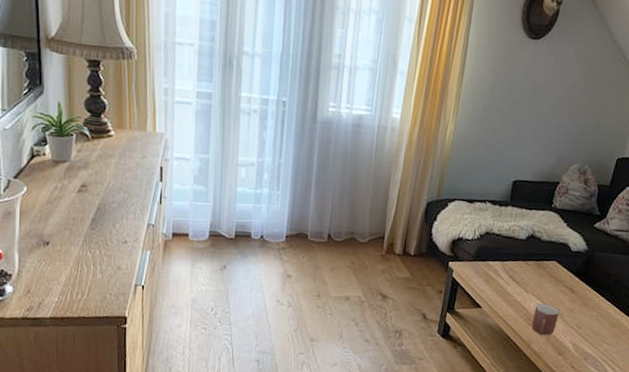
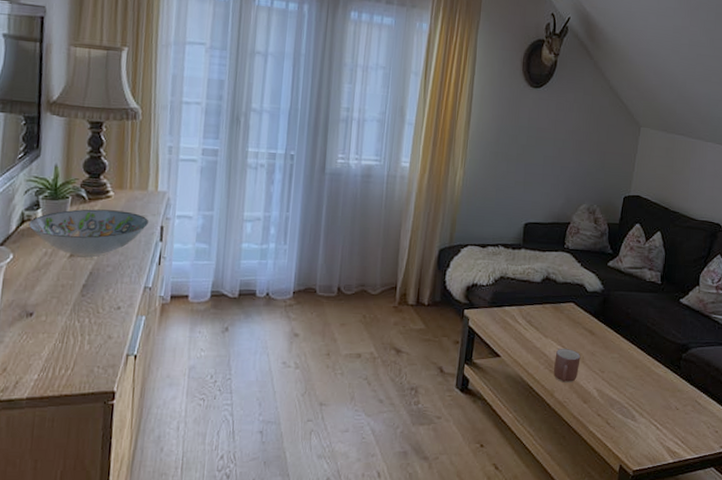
decorative bowl: none [38,147,149,193] -> present [28,209,149,258]

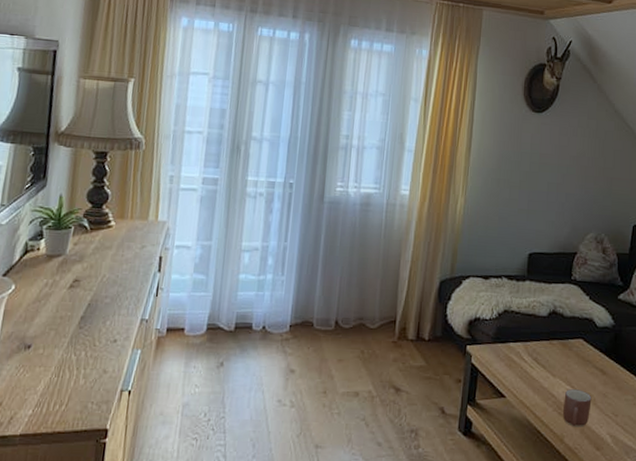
decorative bowl: present [28,209,149,258] -> none [31,239,149,289]

